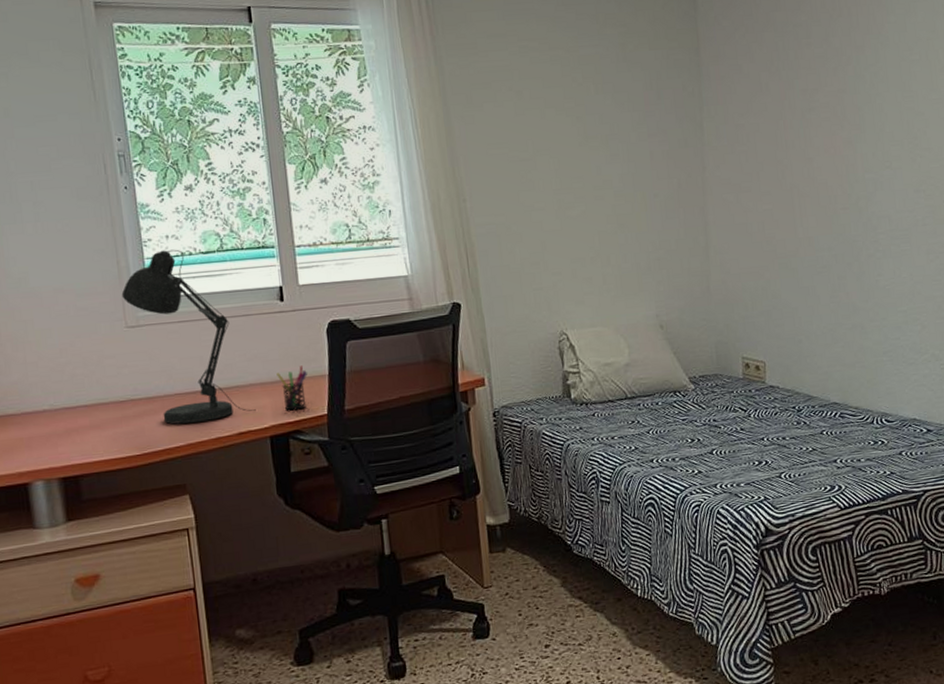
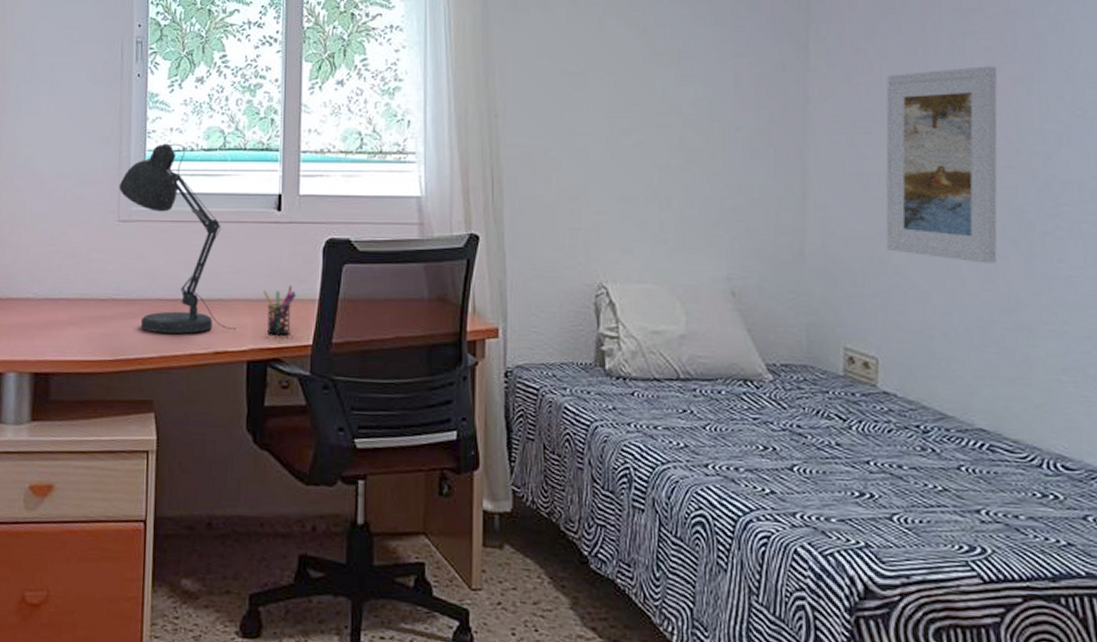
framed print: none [759,132,839,283] -> present [886,66,997,264]

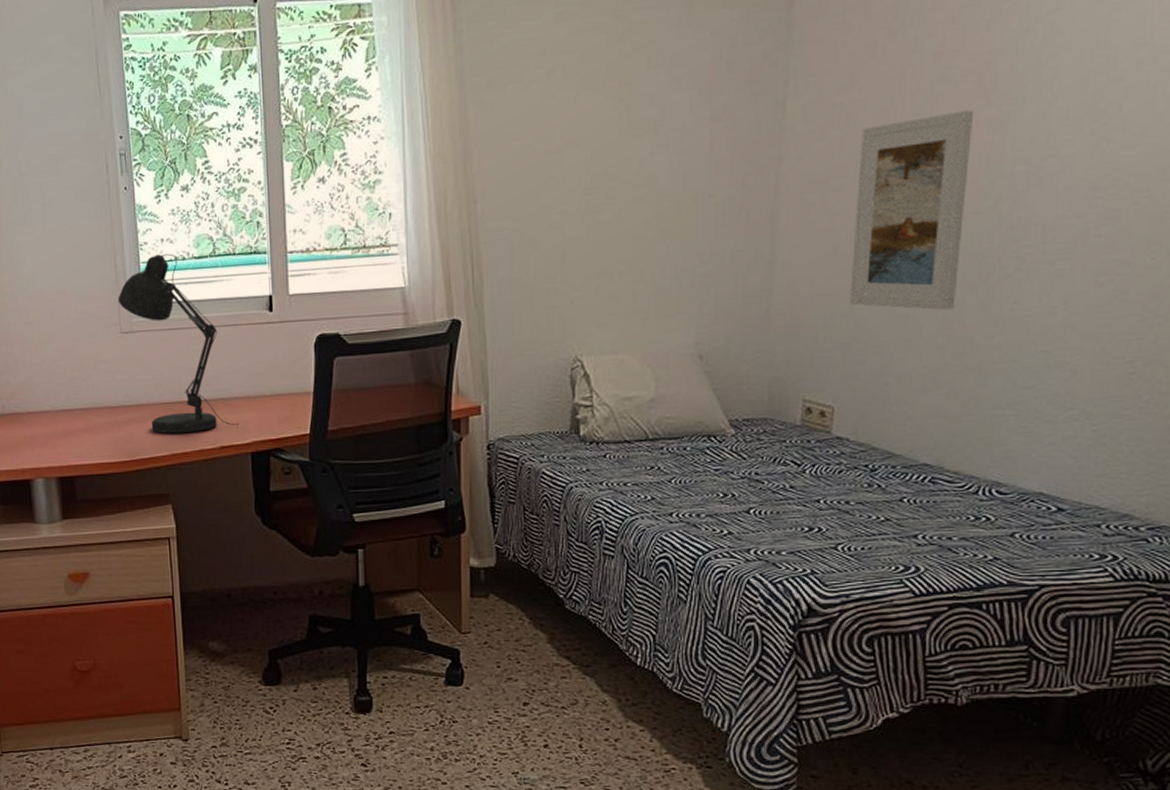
pen holder: present [263,285,296,336] -> none [261,381,292,428]

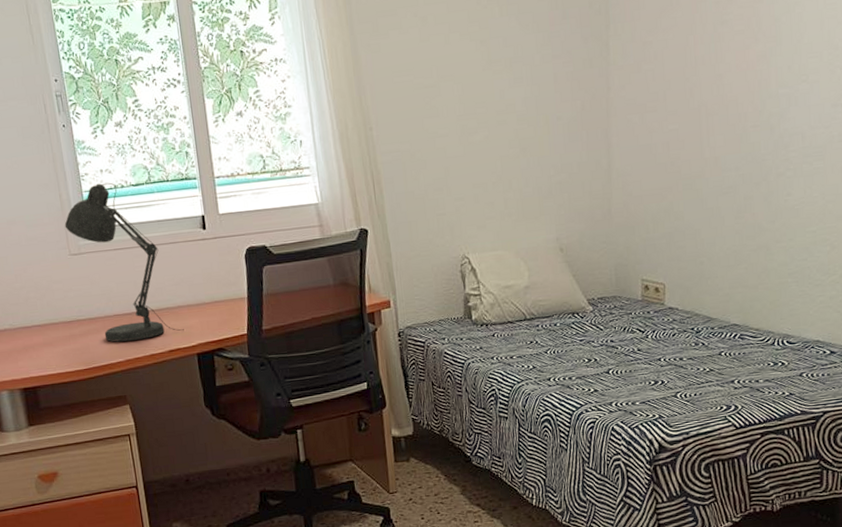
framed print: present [849,109,973,311] -> none [667,46,747,203]

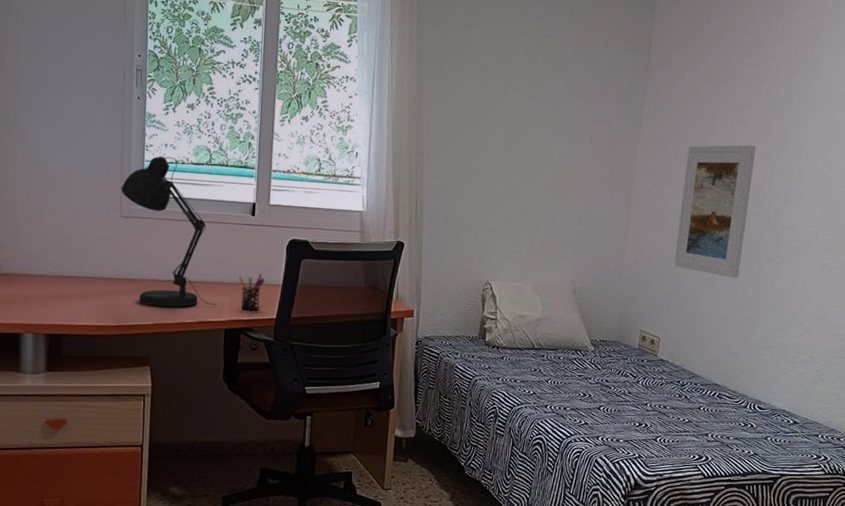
pen holder: none [201,289,229,331] -> present [239,273,265,311]
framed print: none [667,46,747,203] -> present [674,145,756,278]

